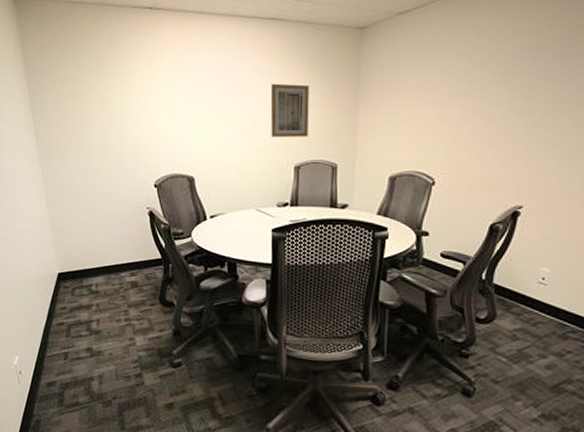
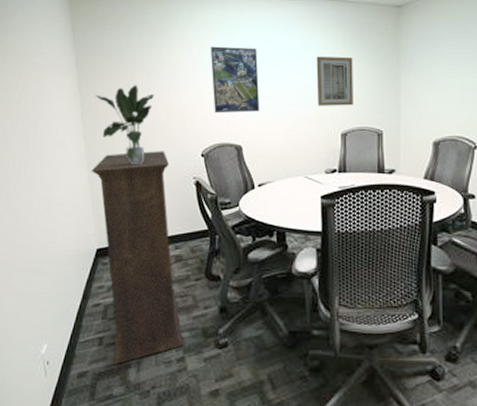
potted plant: none [49,113,106,194] -> present [95,85,154,165]
bookcase: none [49,180,140,378] -> present [91,151,183,366]
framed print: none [161,72,212,144] -> present [210,46,260,114]

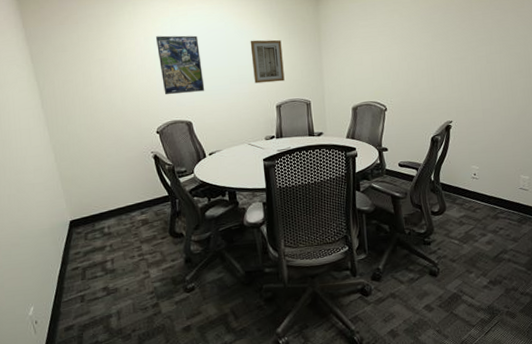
bookcase: present [91,151,183,366] -> none [57,131,156,317]
potted plant: present [95,85,154,165] -> none [53,74,108,146]

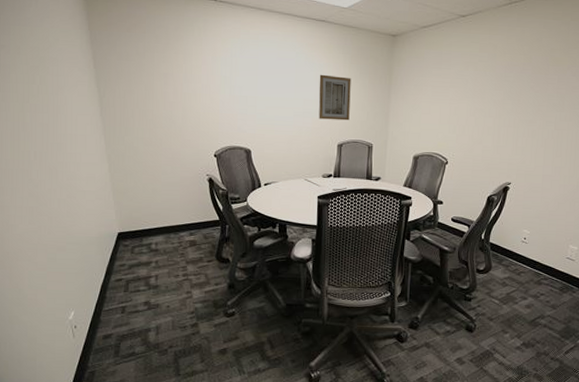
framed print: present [155,35,205,95] -> none [223,57,268,120]

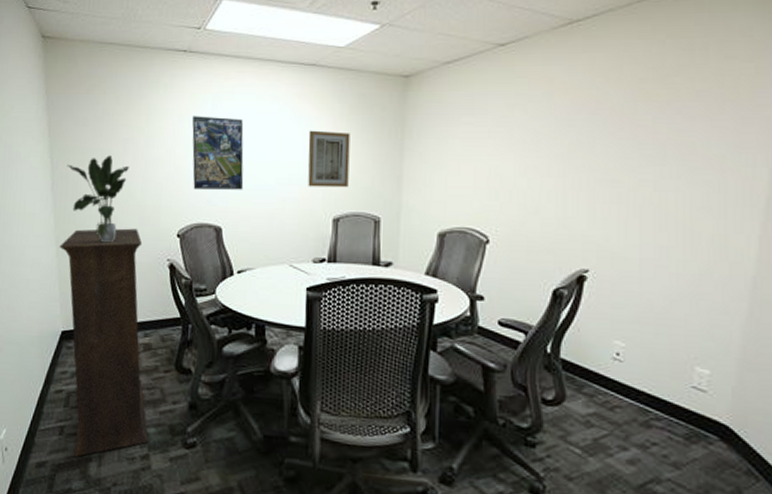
bookcase: none [111,149,196,330] -> present [59,228,148,458]
potted plant: none [113,87,170,161] -> present [67,155,129,243]
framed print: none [223,57,268,120] -> present [192,116,244,190]

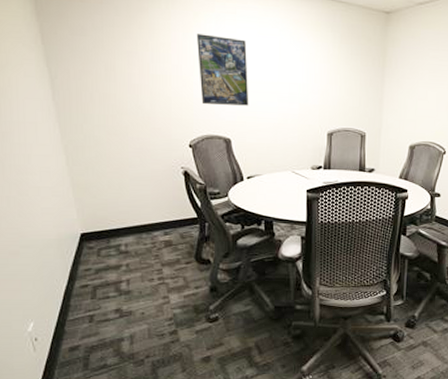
bookcase: present [59,228,148,458] -> none [68,138,175,340]
potted plant: present [67,155,129,243] -> none [67,67,136,152]
wall art: present [308,130,350,188] -> none [305,55,341,107]

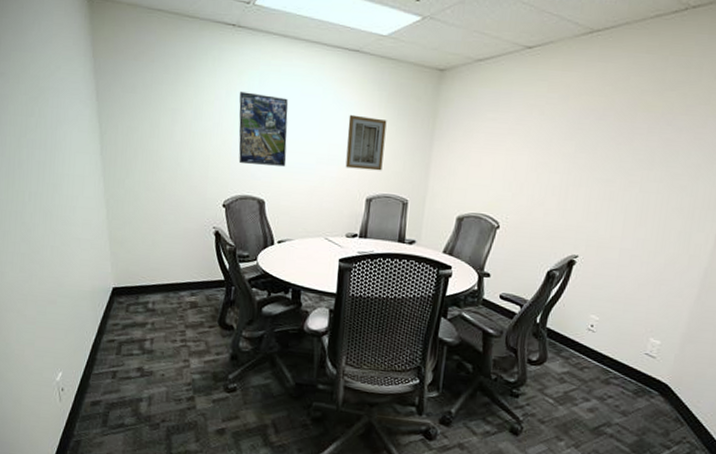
wall art: none [305,55,341,107] -> present [345,114,387,171]

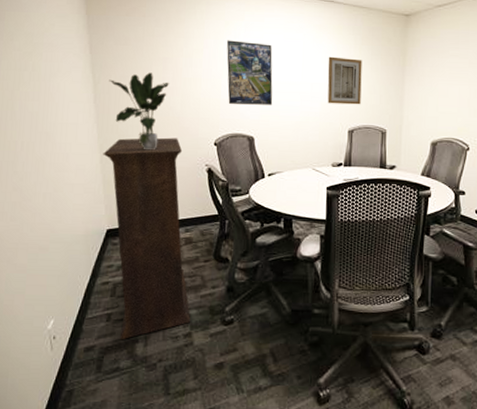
bookcase: none [109,194,194,398] -> present [103,137,190,340]
potted plant: none [116,124,177,209] -> present [109,72,169,151]

